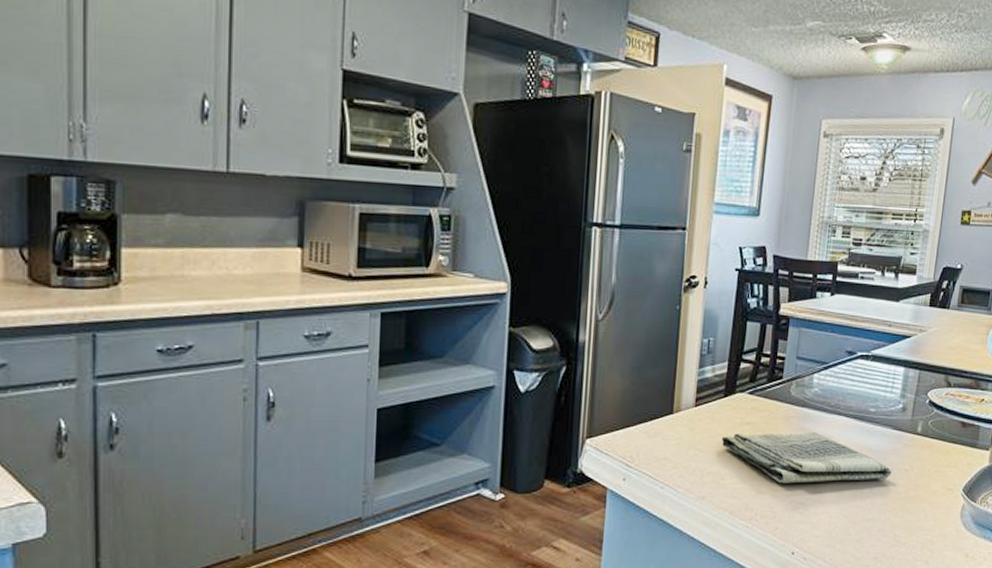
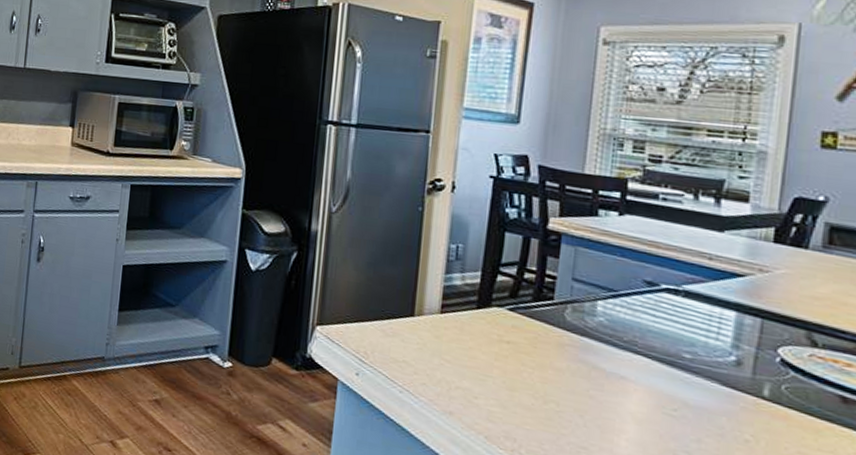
dish towel: present [721,431,892,484] -> none [473,350,723,446]

